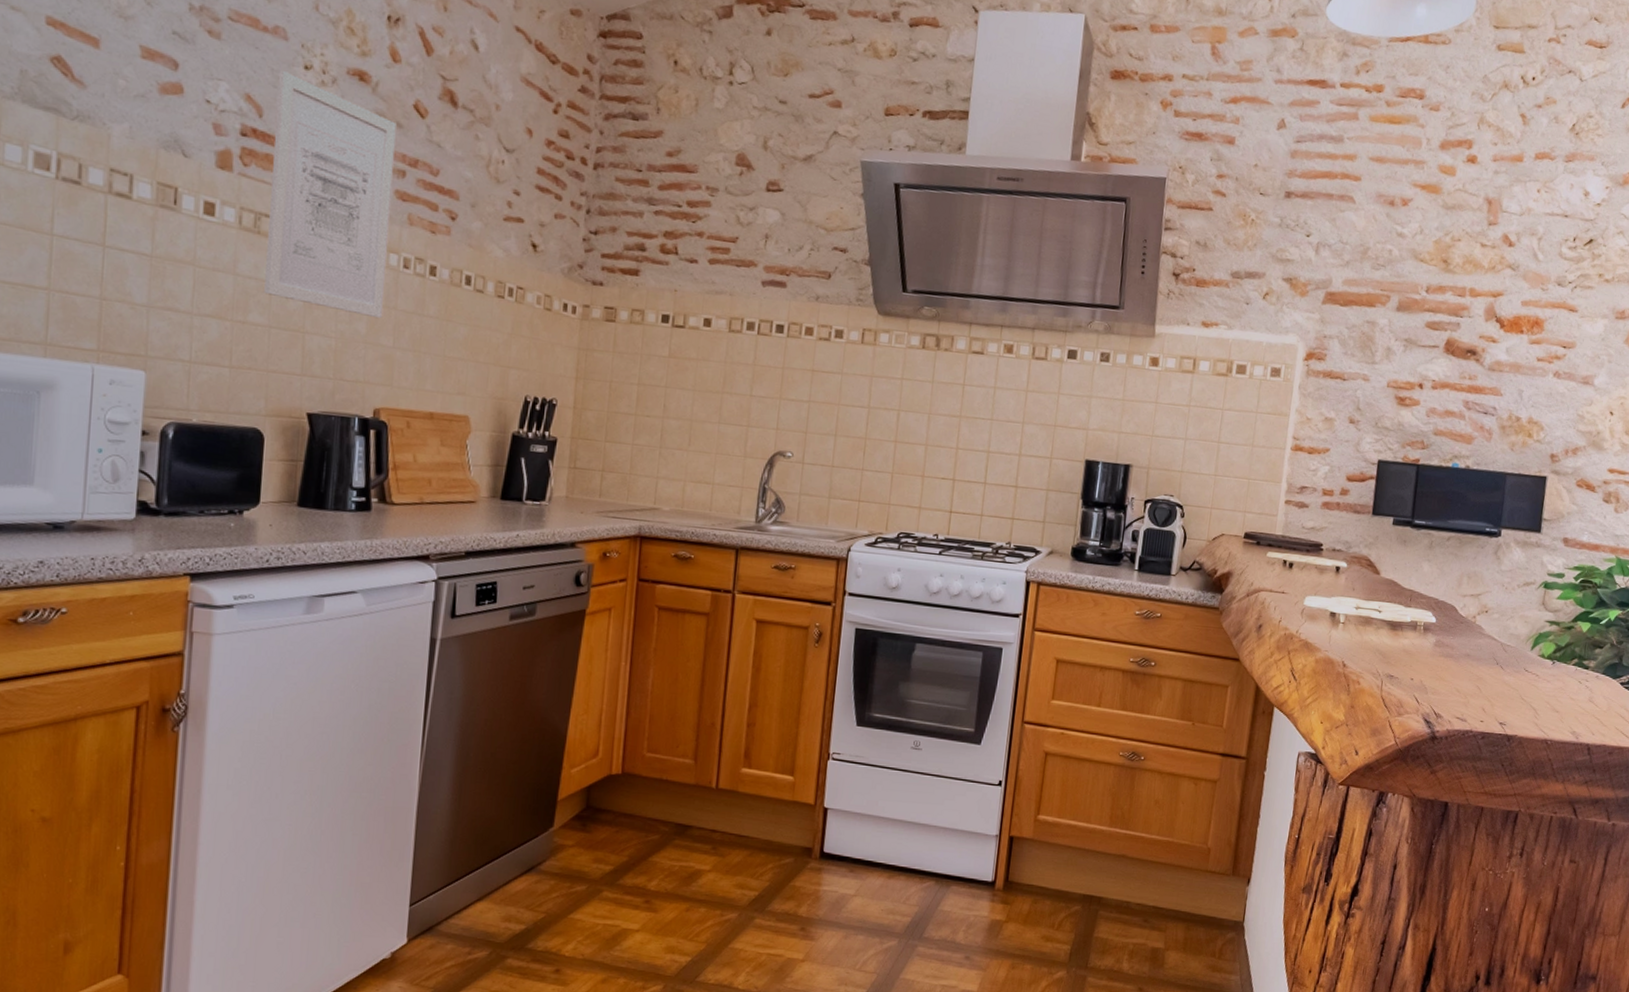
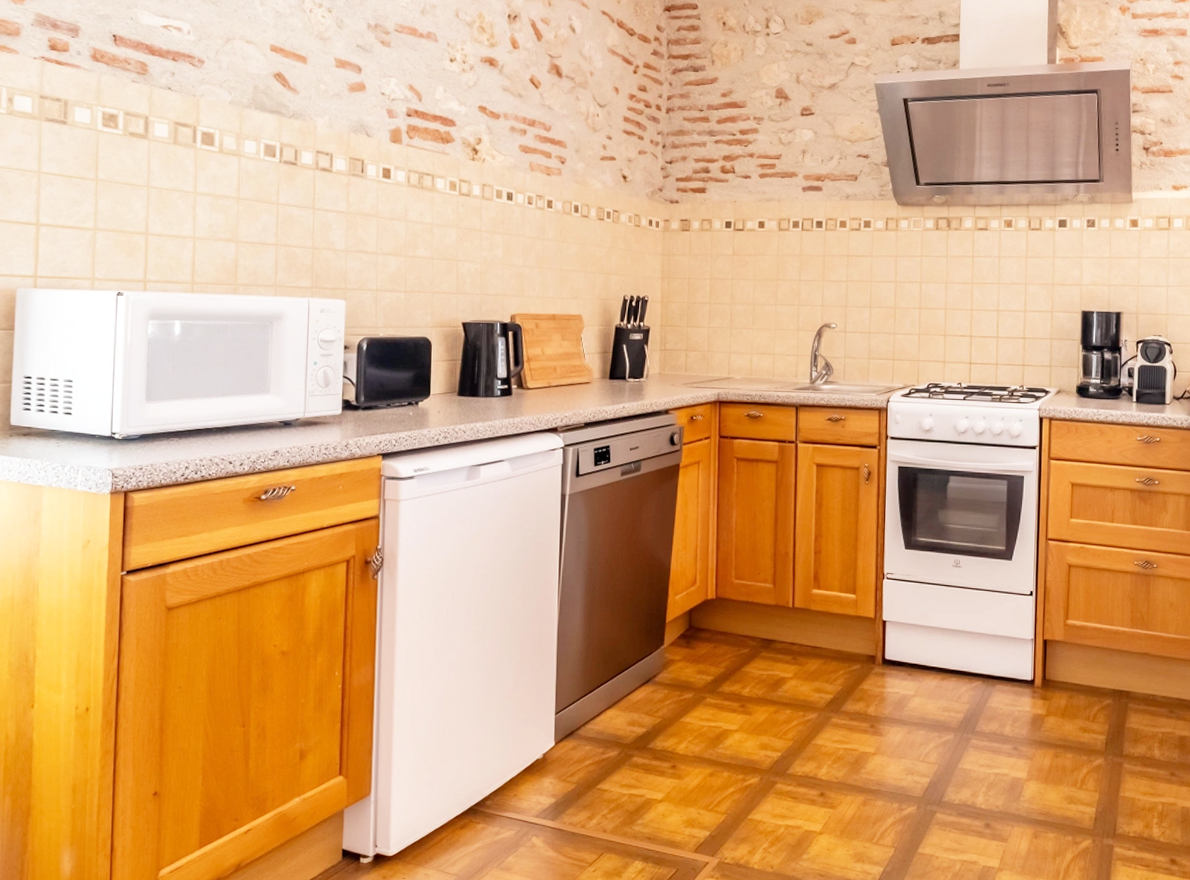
wall art: present [264,71,397,319] -> none [428,65,518,245]

